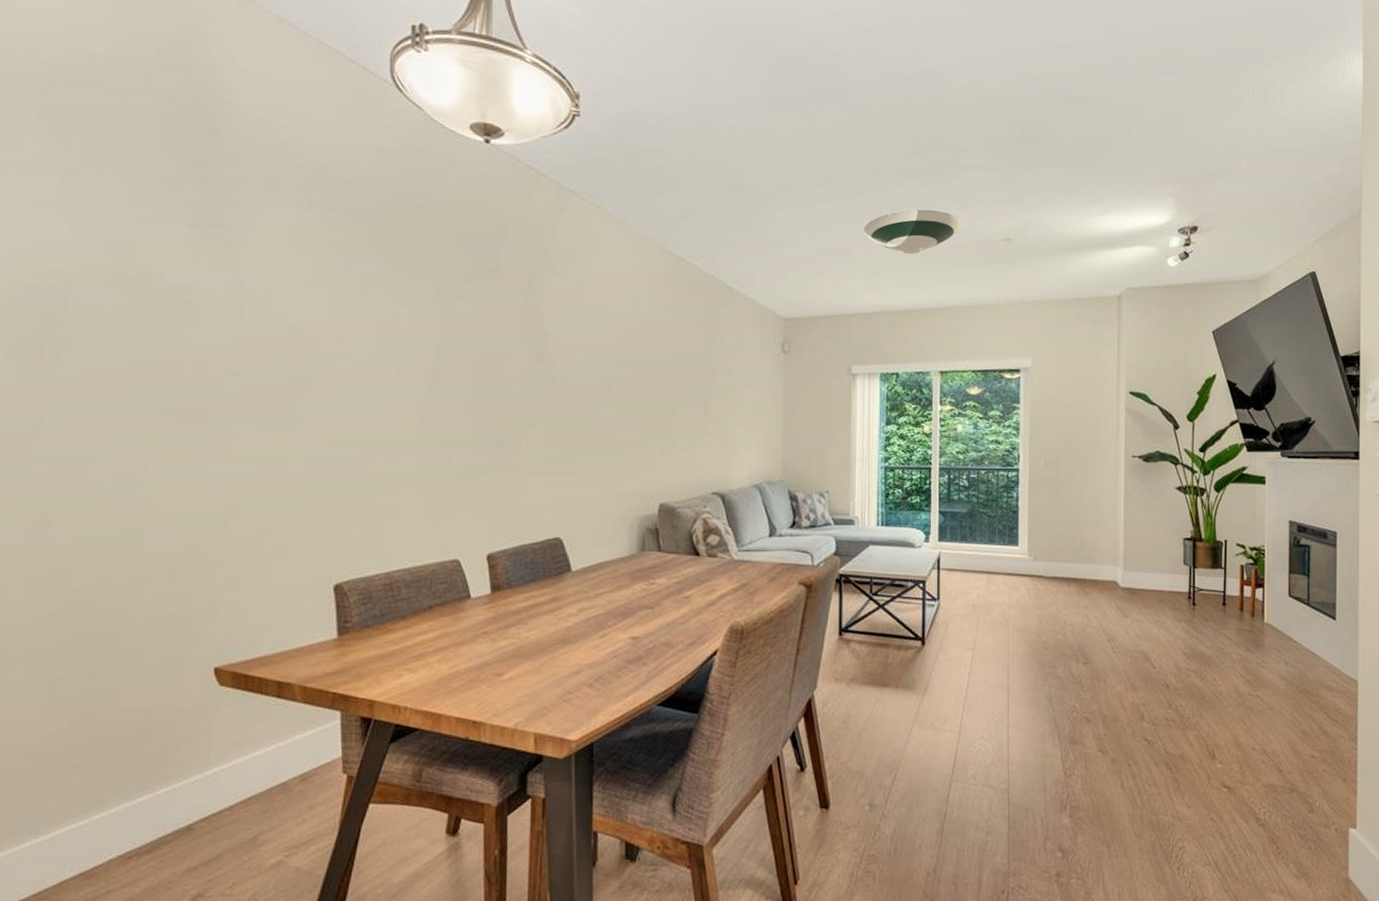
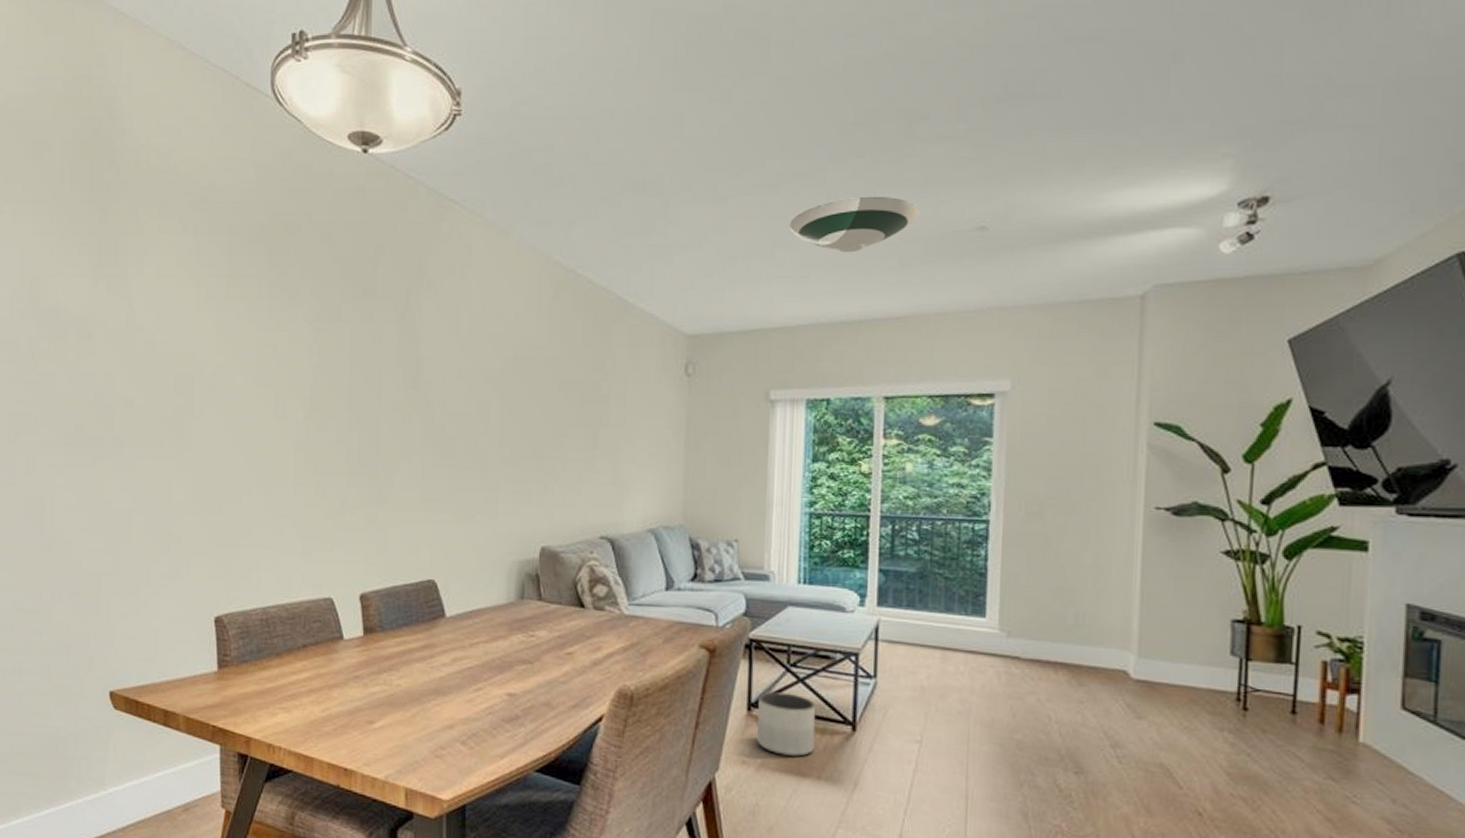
planter: none [846,618,894,671] -> present [756,692,816,757]

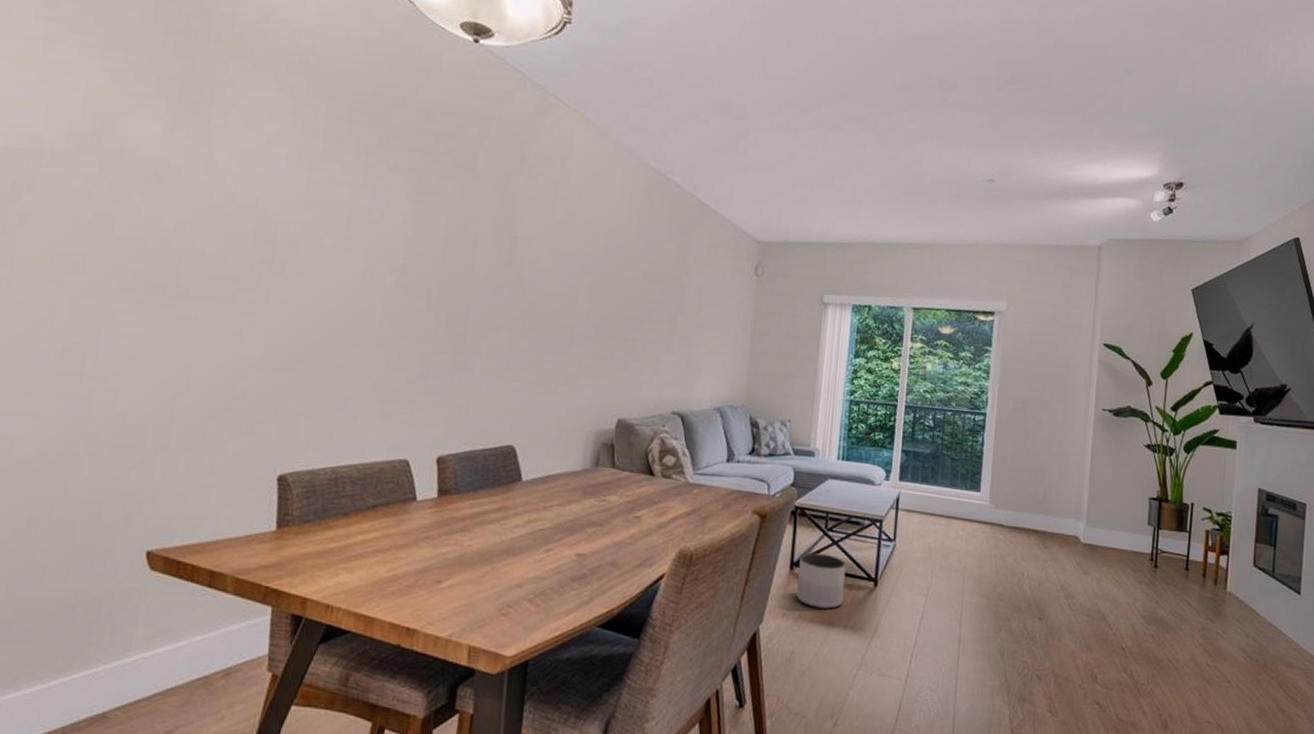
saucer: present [789,196,920,253] -> none [847,143,947,188]

